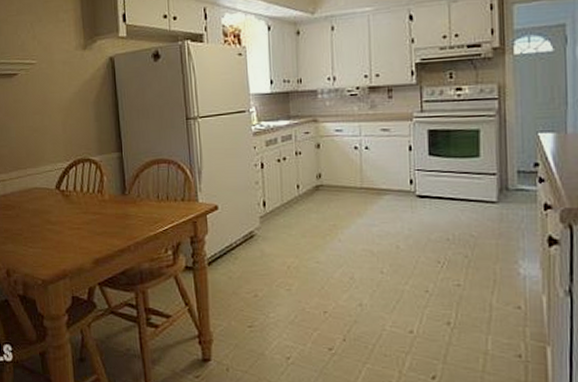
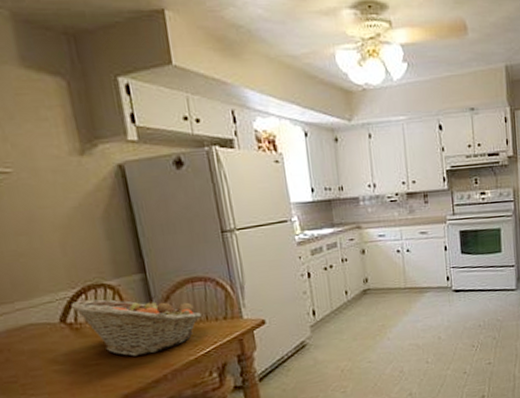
fruit basket: none [64,171,163,225] -> present [70,296,202,357]

